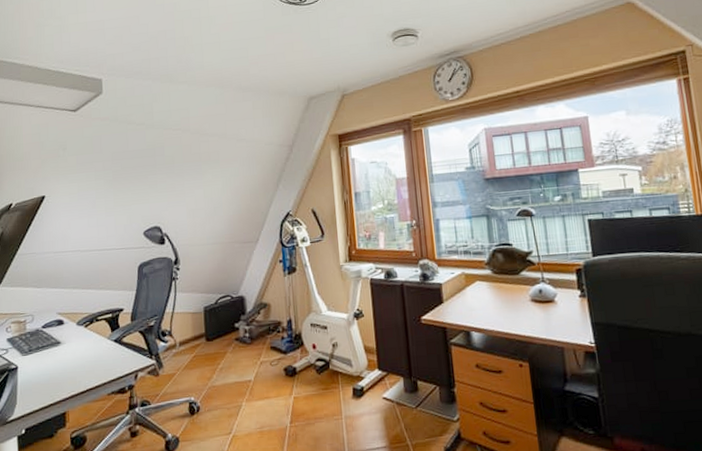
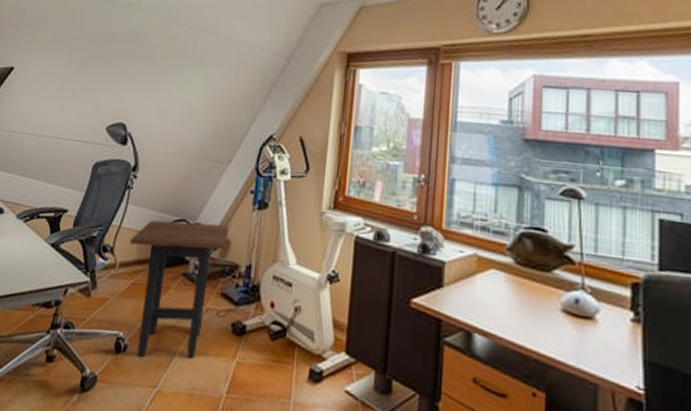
side table: none [184,292,268,413] -> present [129,220,230,359]

